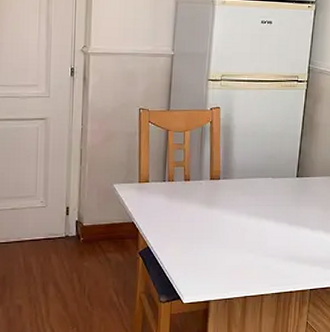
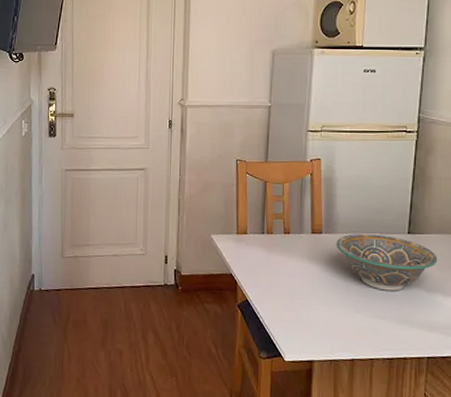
bowl: none [232,178,321,231] -> present [336,233,438,291]

